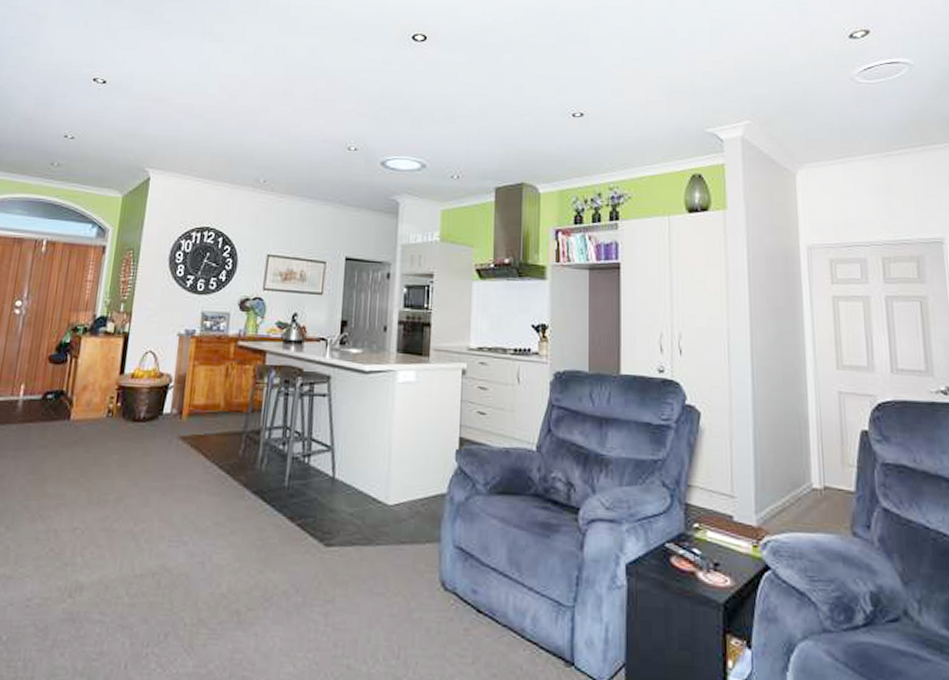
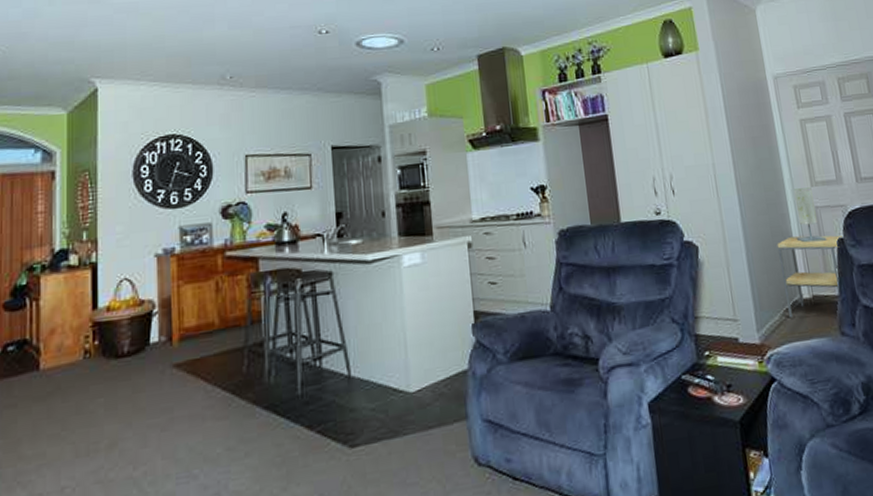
side table: none [789,420,867,506] -> present [776,235,842,318]
table lamp: none [812,369,848,430] -> present [793,187,827,243]

